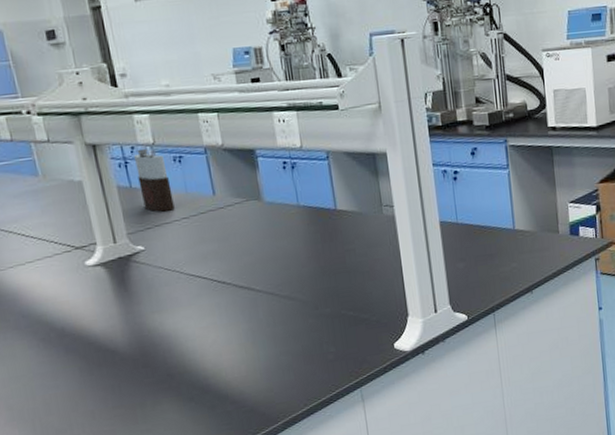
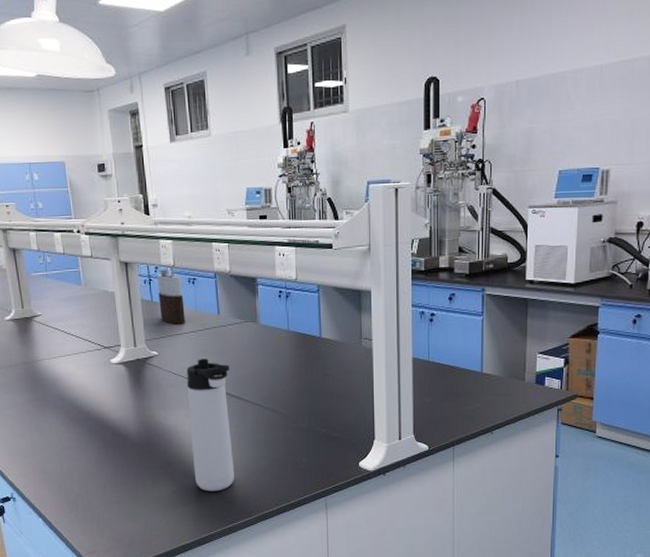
thermos bottle: none [181,247,253,402] -> present [186,359,234,491]

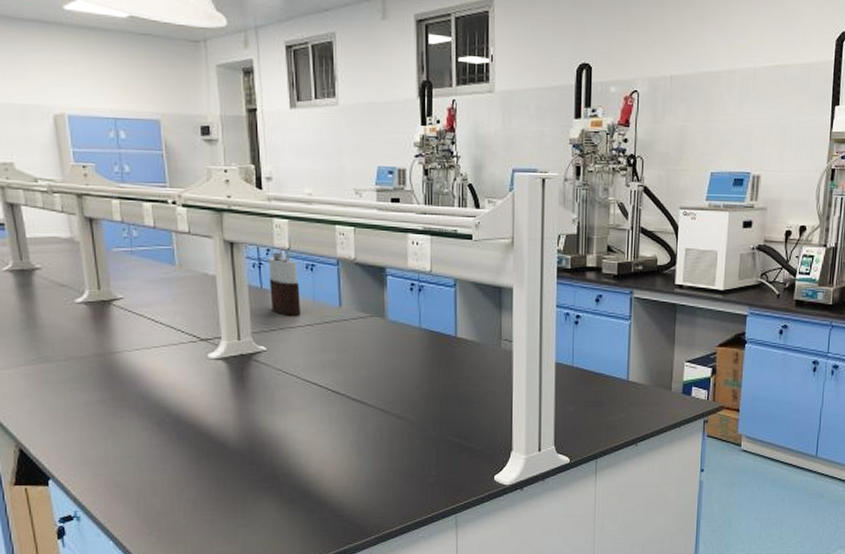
thermos bottle: present [186,359,234,491] -> none [300,356,352,508]

